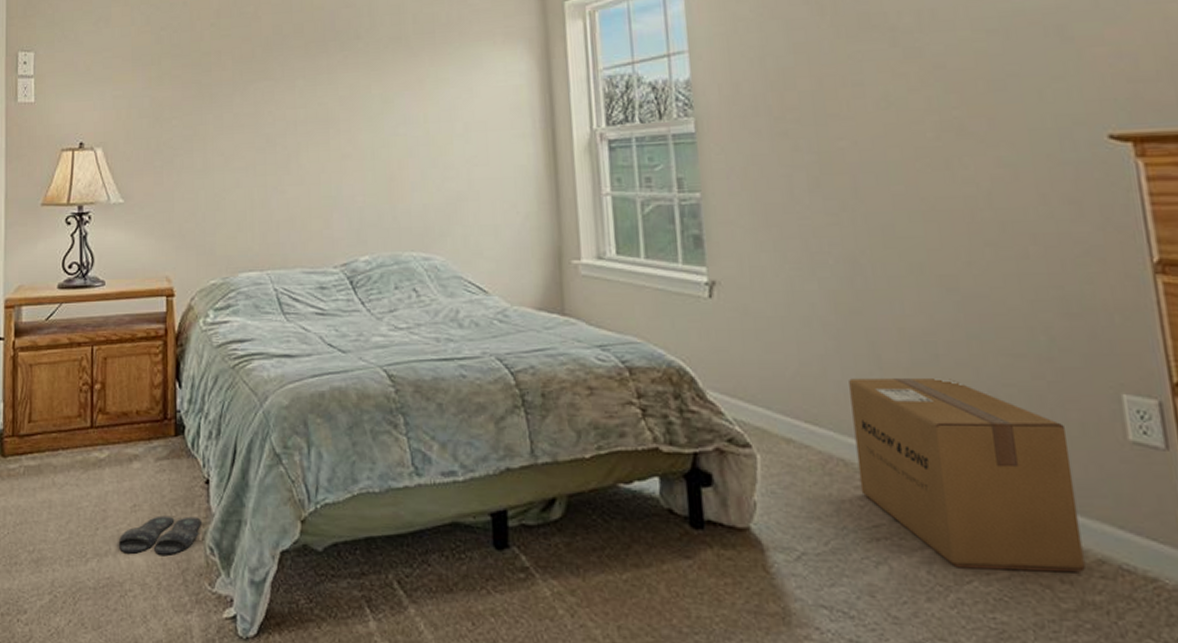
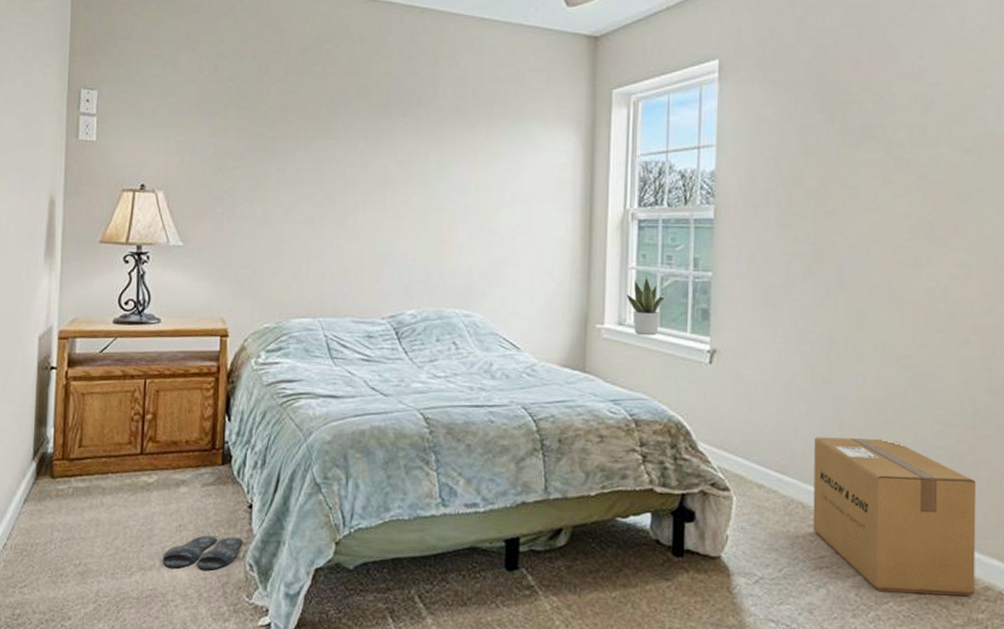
potted plant: none [603,202,650,270] -> present [626,276,667,336]

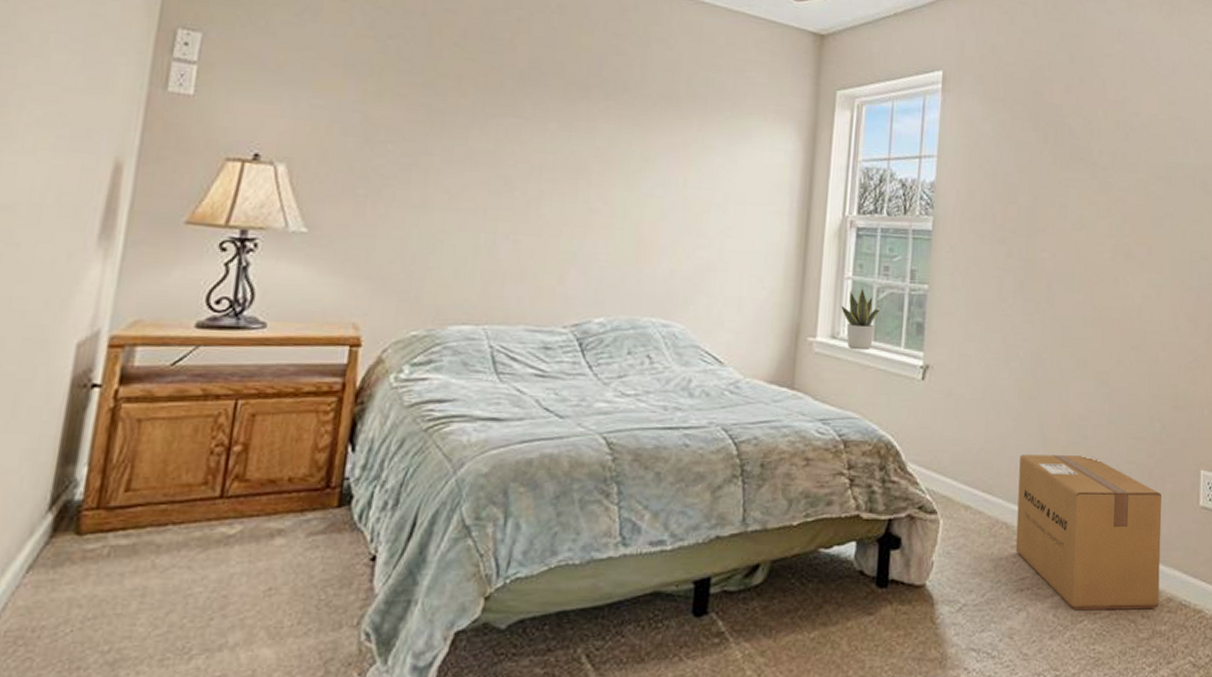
slippers: present [162,535,243,571] -> none [239,599,359,646]

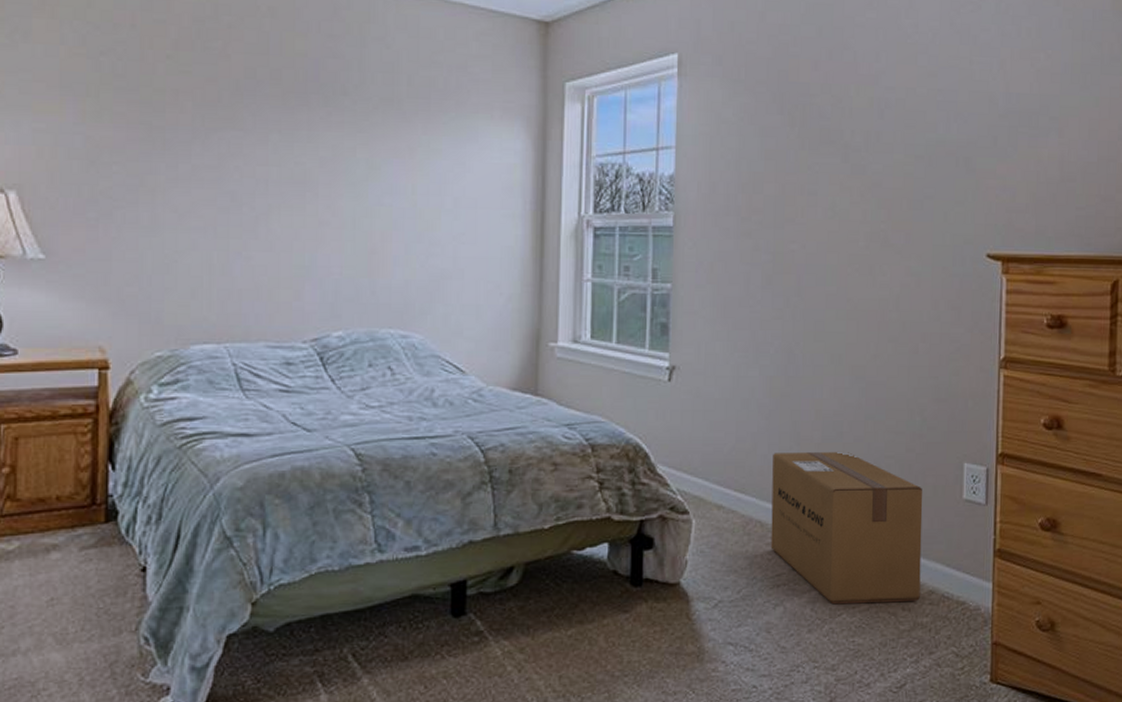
potted plant: present [841,287,882,351] -> none [581,288,624,354]

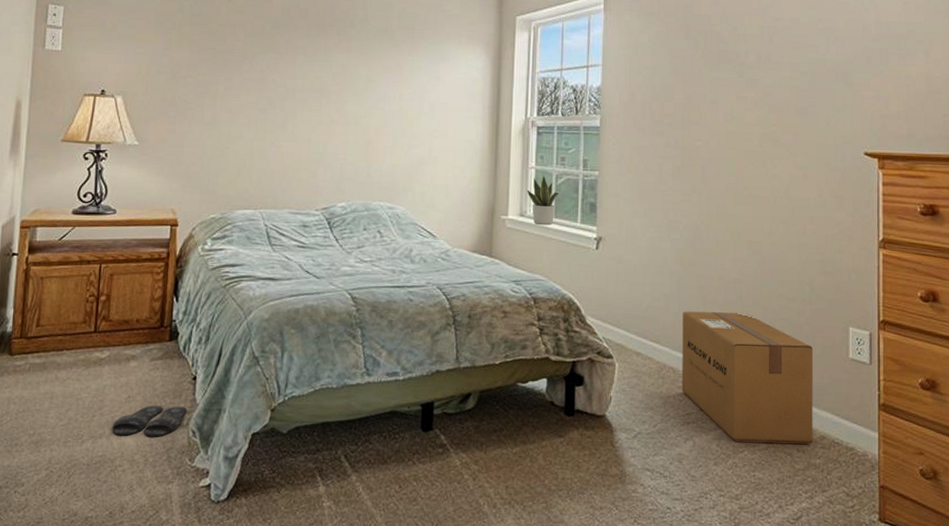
slippers: none [29,606,135,651] -> present [112,405,187,437]
potted plant: none [581,288,624,354] -> present [527,174,561,226]

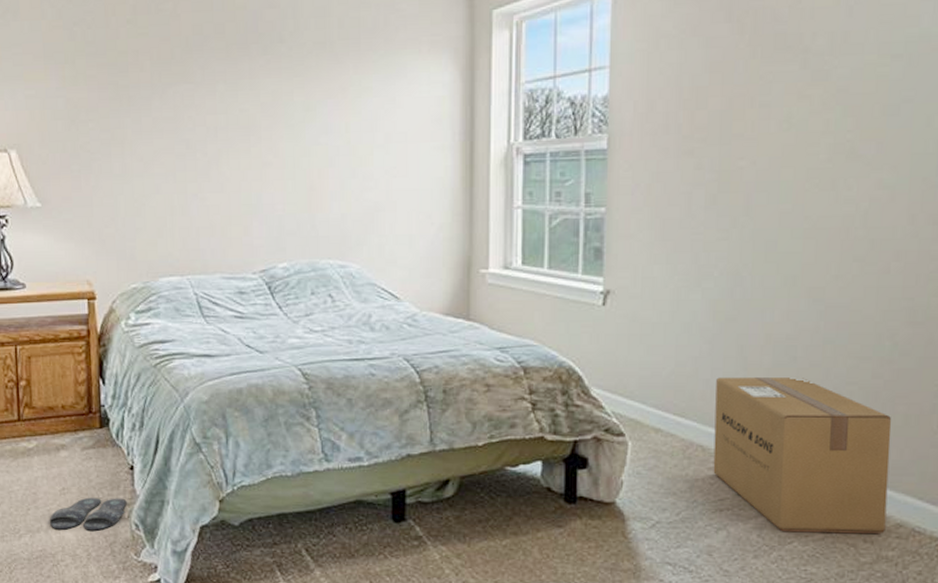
potted plant: present [527,174,561,226] -> none [512,215,556,279]

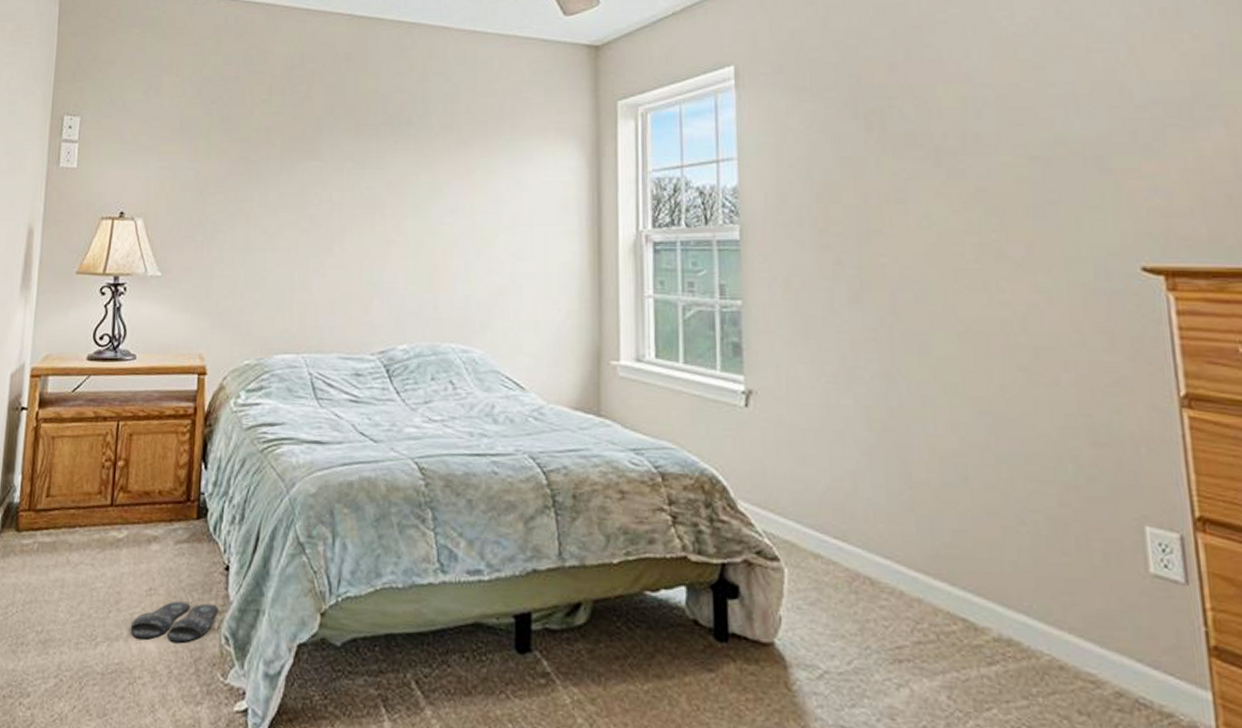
box: present [713,377,892,534] -> none [879,496,1103,704]

